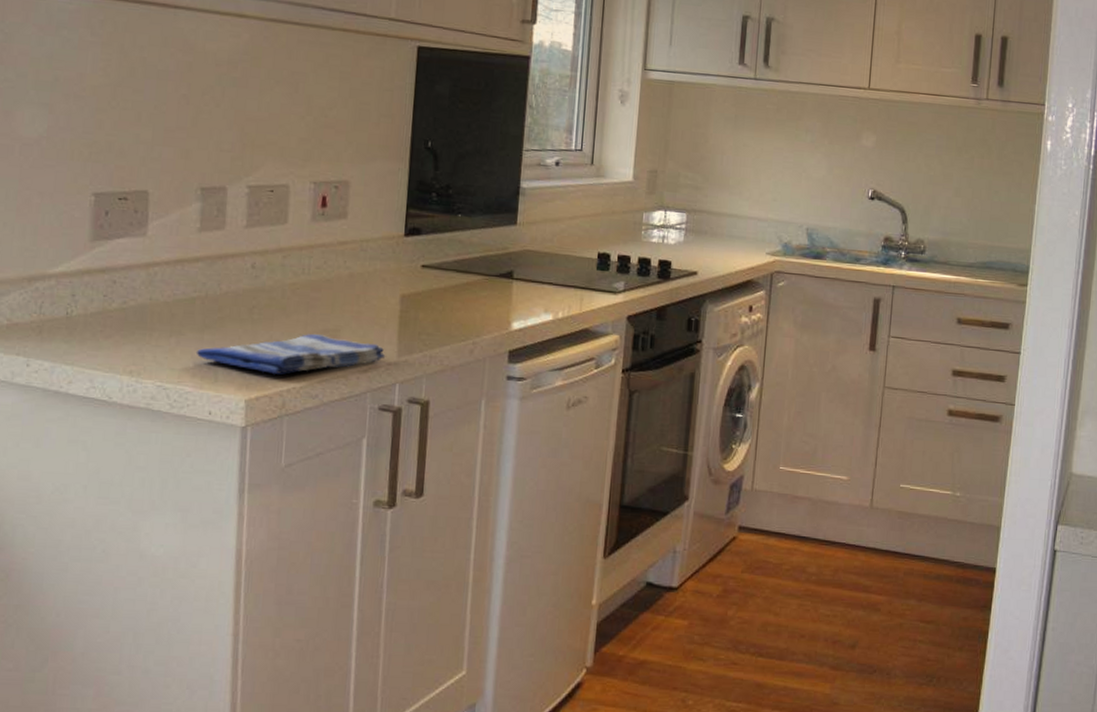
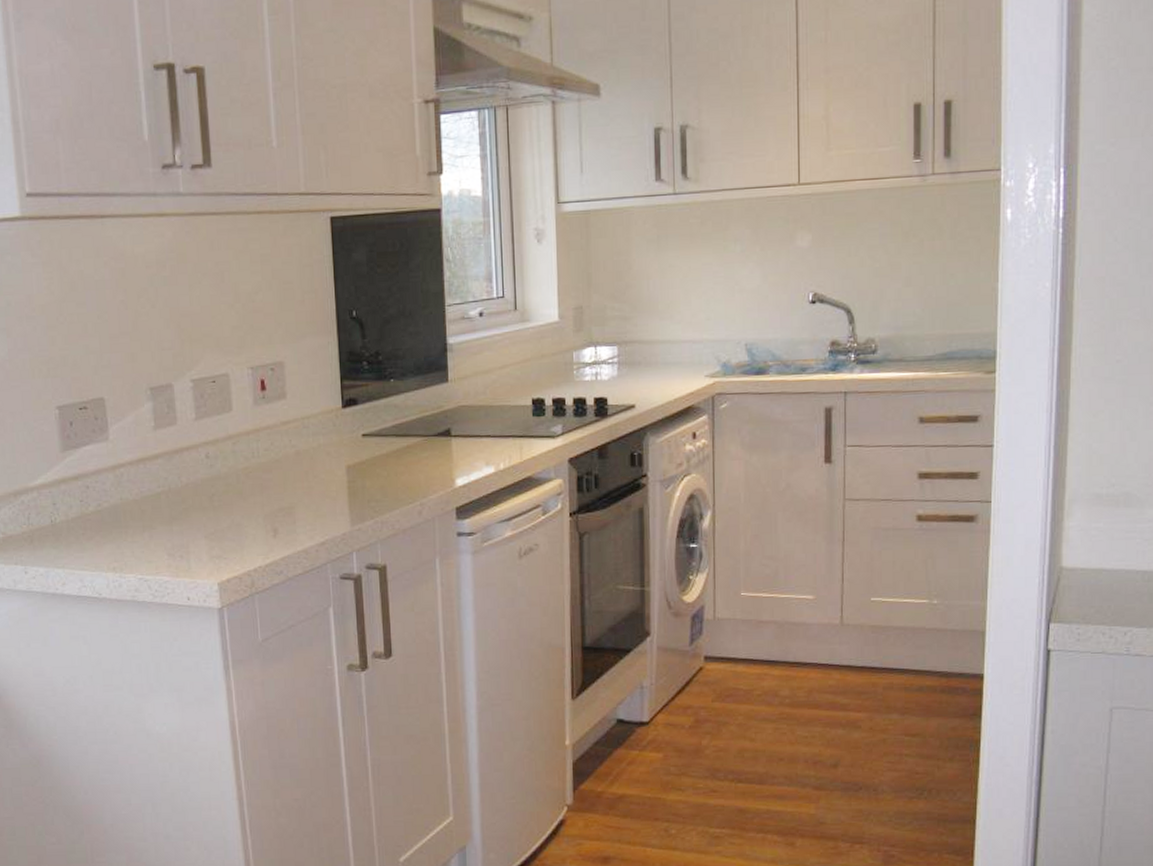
dish towel: present [196,334,386,375] -> none [168,513,340,556]

